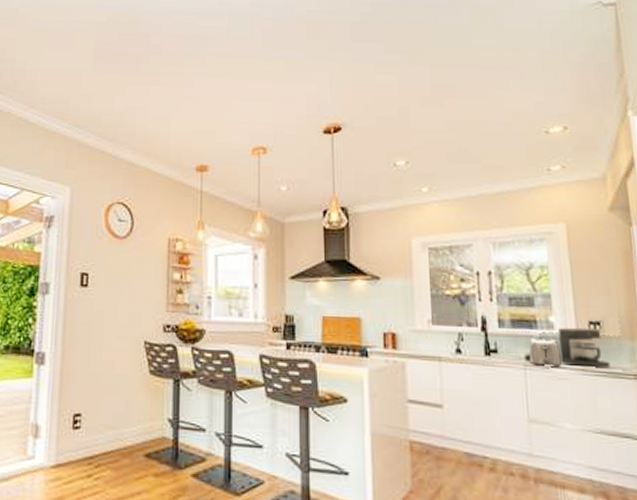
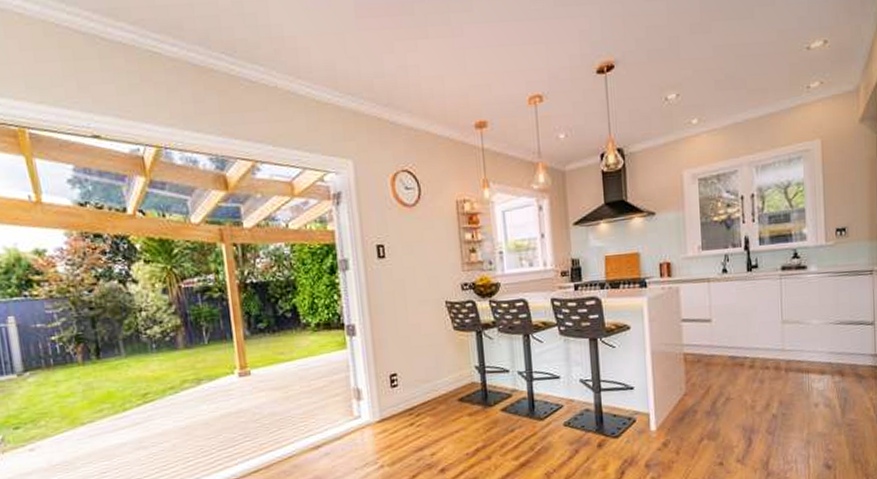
toaster: present [529,337,563,368] -> none [784,248,812,275]
coffee maker: present [558,327,611,369] -> none [810,234,852,271]

